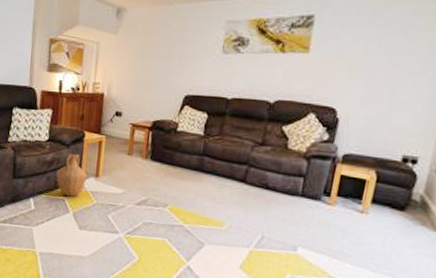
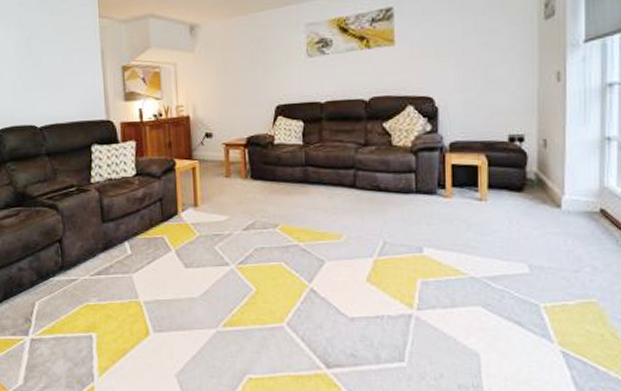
vase: present [56,153,88,197] -> none [150,184,186,233]

